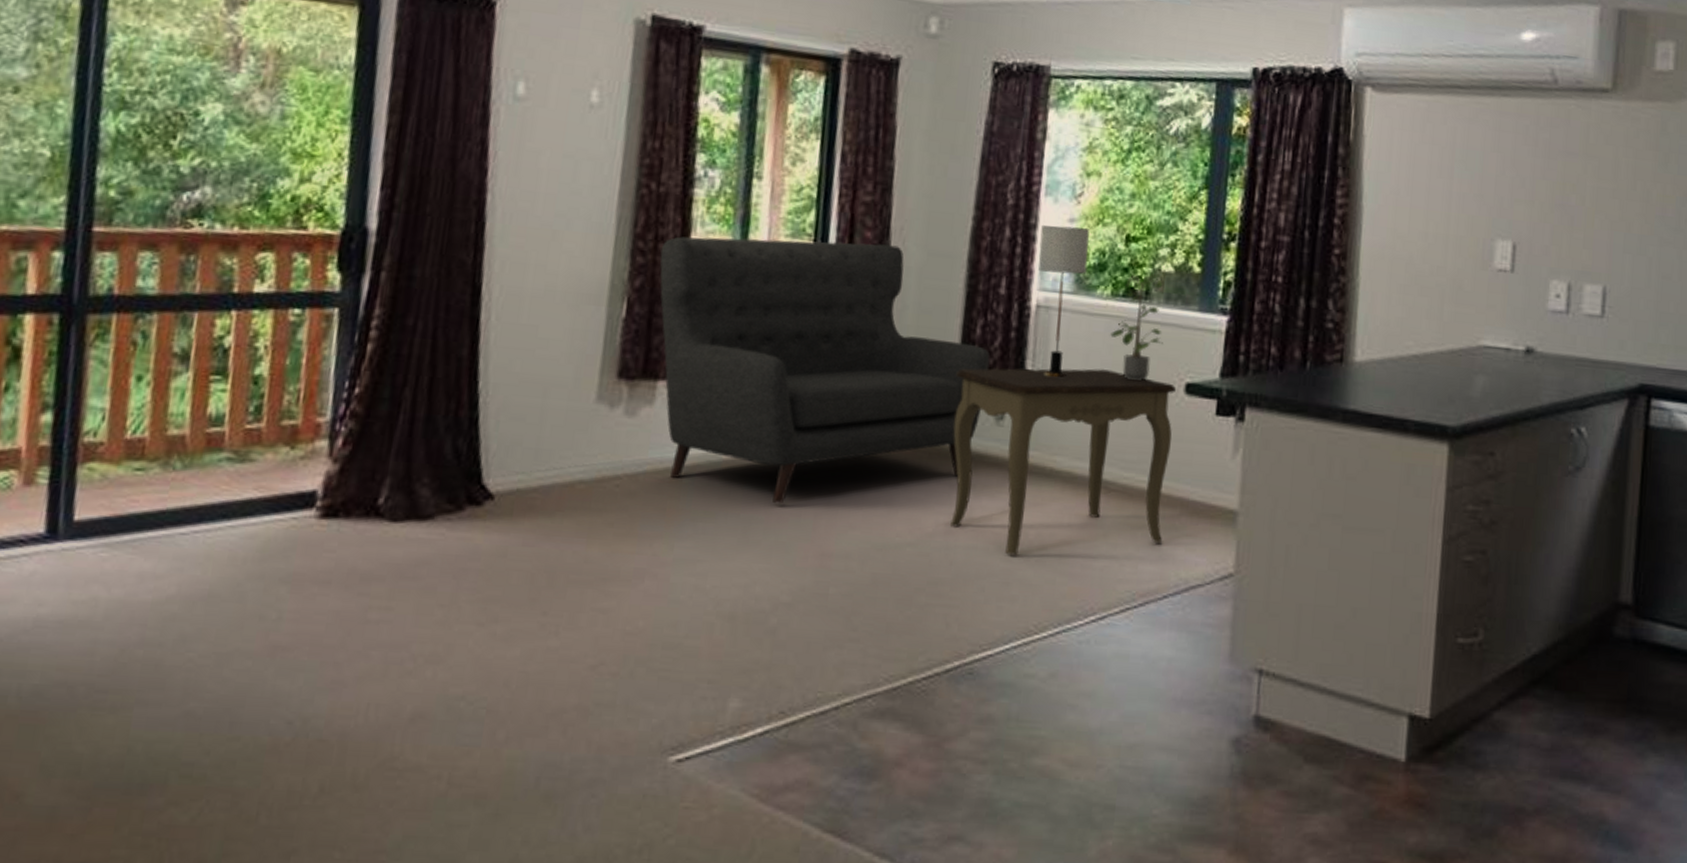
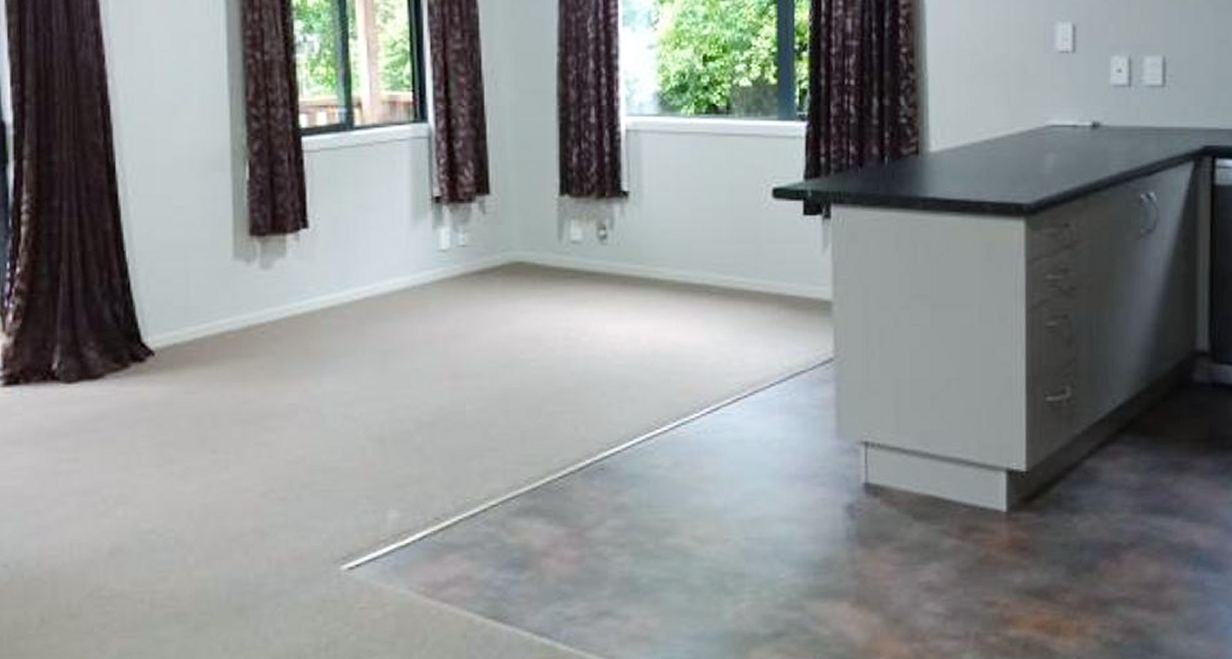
sofa: present [660,236,990,504] -> none [273,88,588,335]
side table: present [950,368,1177,556] -> none [559,182,765,361]
table lamp: present [1038,225,1090,378] -> none [623,53,669,196]
potted plant: present [1110,272,1163,381] -> none [698,88,748,190]

